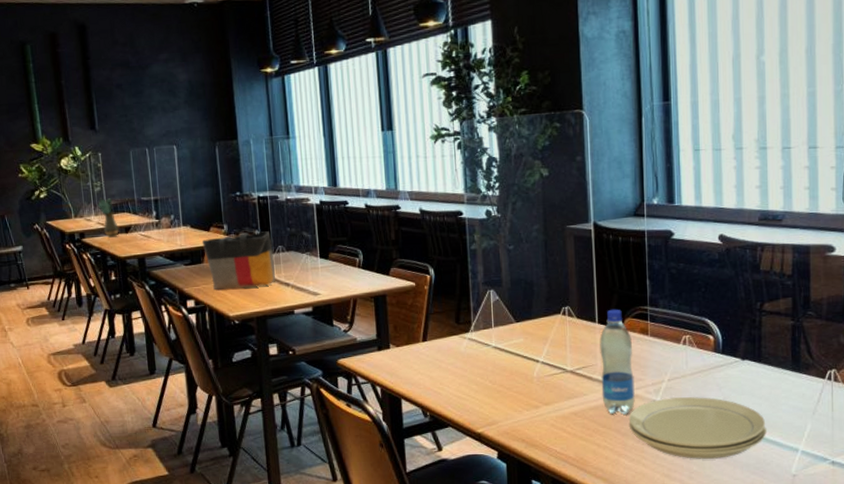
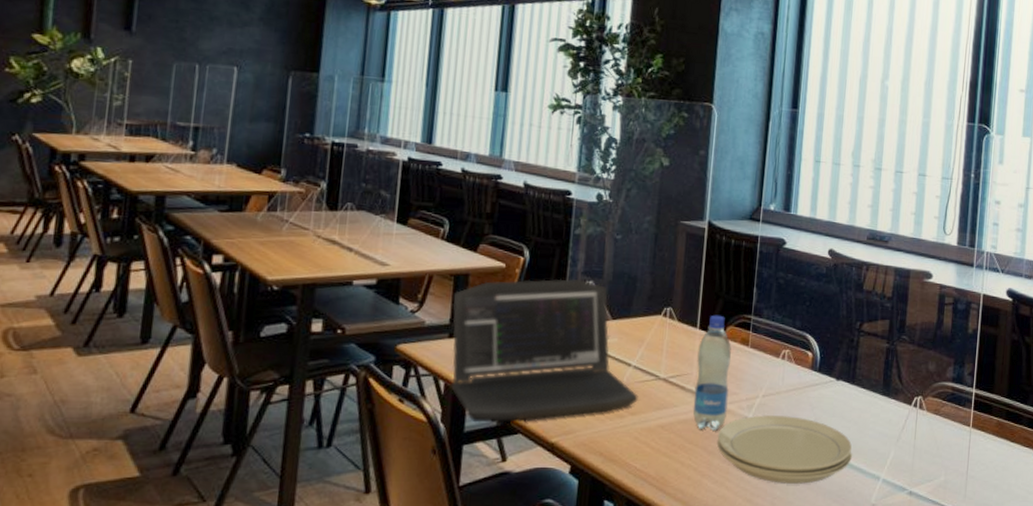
vase: present [96,198,120,238] -> none [111,114,138,166]
tote bag: present [202,231,276,291] -> none [248,181,340,248]
laptop: none [376,289,550,420] -> present [451,278,638,423]

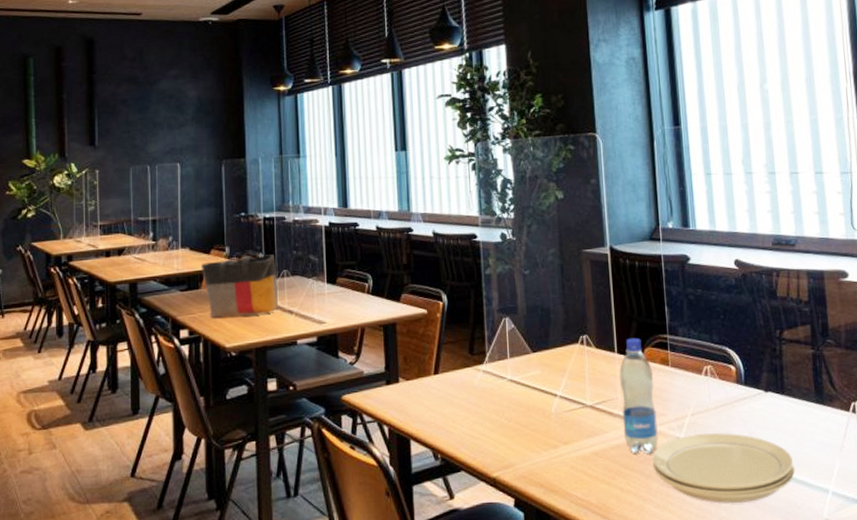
tote bag: none [248,181,340,248] -> present [200,254,279,319]
laptop: present [451,278,638,423] -> none [385,316,569,464]

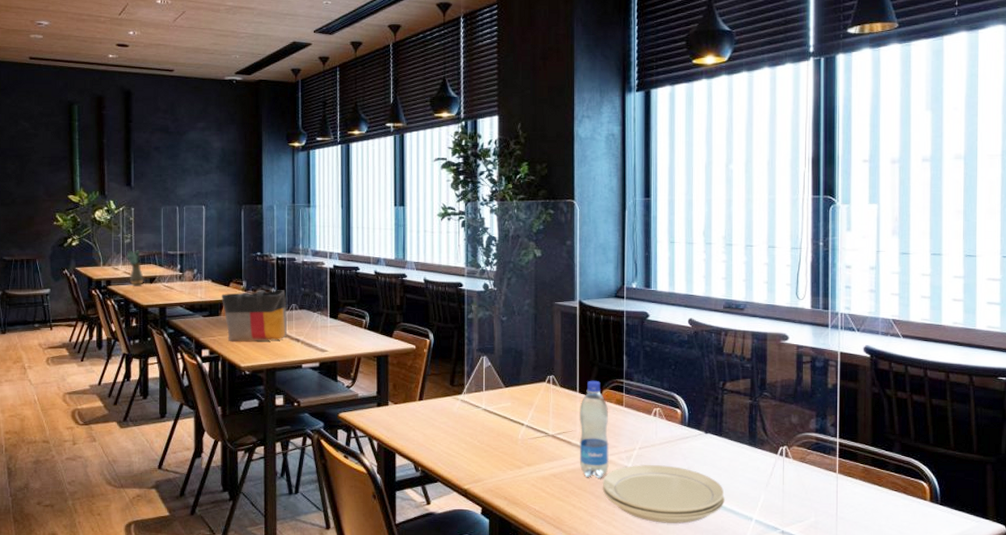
vase: none [89,217,112,261] -> present [125,249,145,286]

